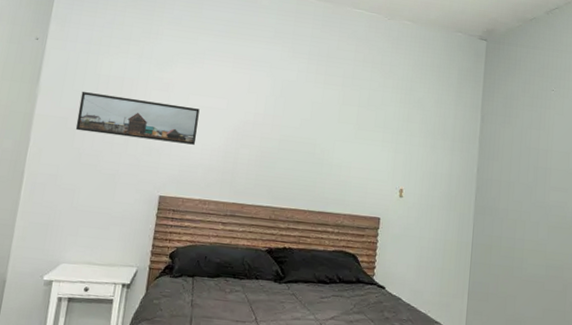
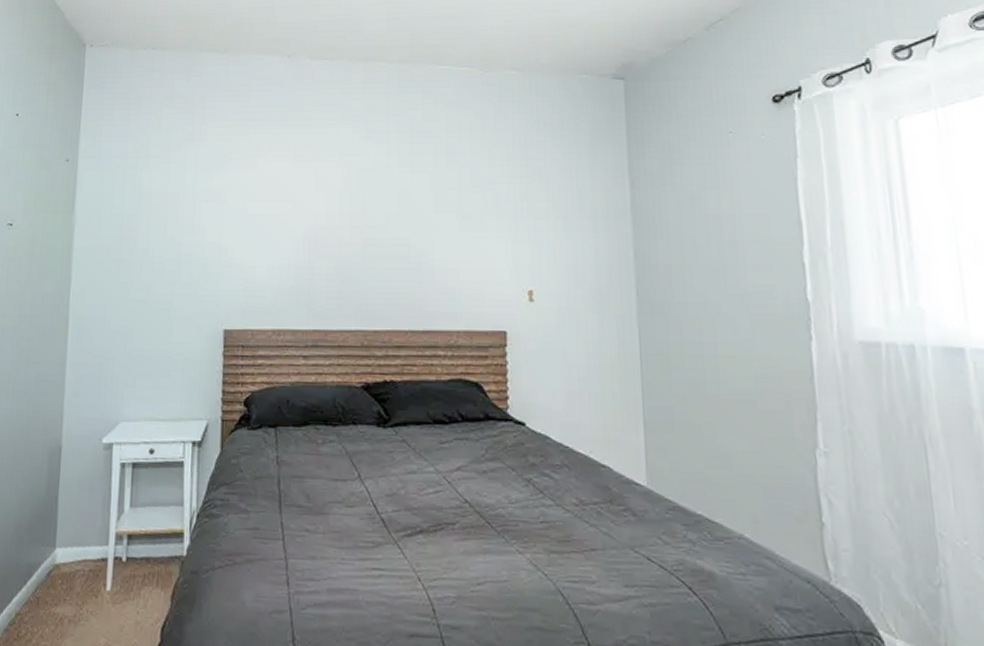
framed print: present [75,92,200,145] -> none [119,215,260,263]

